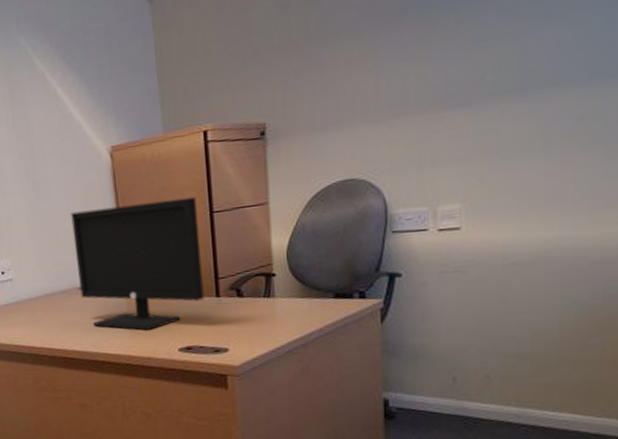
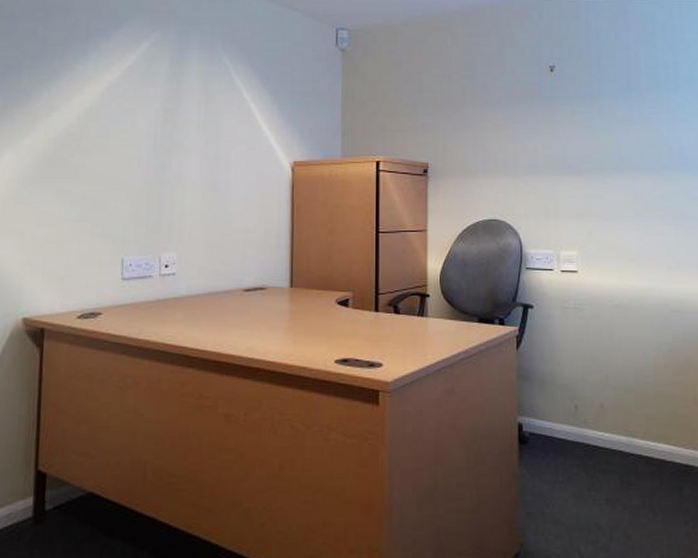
monitor: present [71,196,204,331] -> none [244,215,365,339]

